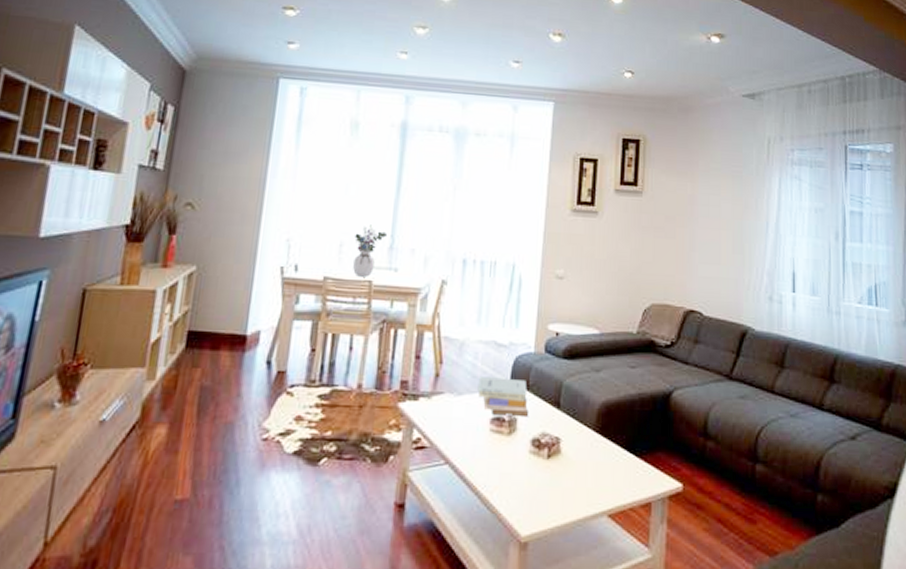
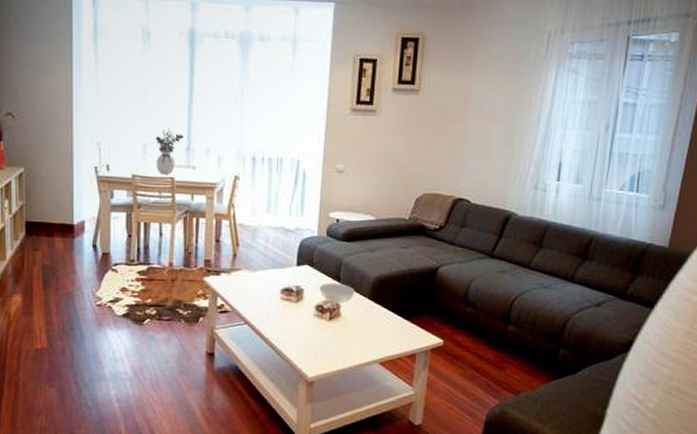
books: present [478,377,528,418] -> none [269,256,313,289]
bowl: none [535,410,578,437] -> present [319,283,356,304]

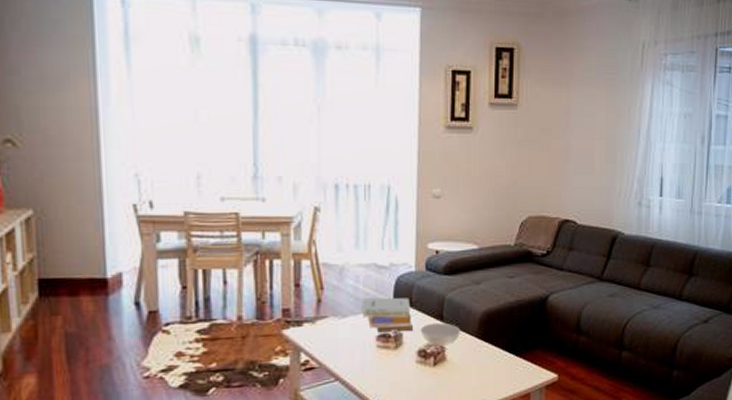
bouquet: present [156,128,185,175] -> none [213,153,250,210]
books: none [269,256,313,289] -> present [361,297,413,333]

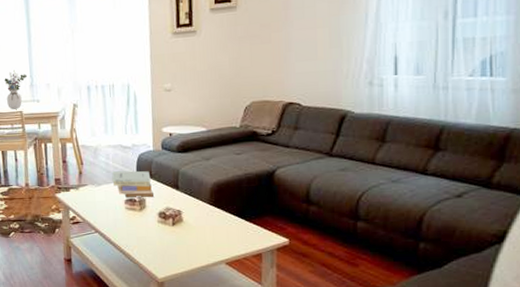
bouquet: none [213,153,250,210] -> present [4,70,28,110]
bowl: present [420,322,461,346] -> none [160,191,195,210]

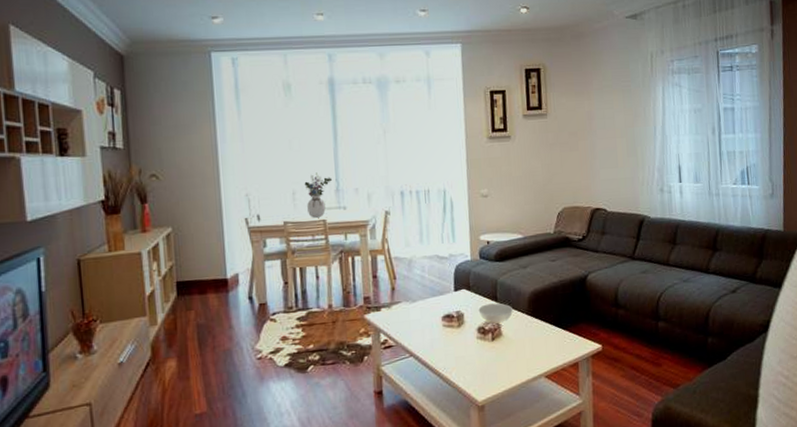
books: present [112,170,153,198] -> none [427,283,472,314]
bowl: none [160,191,195,210] -> present [478,302,514,324]

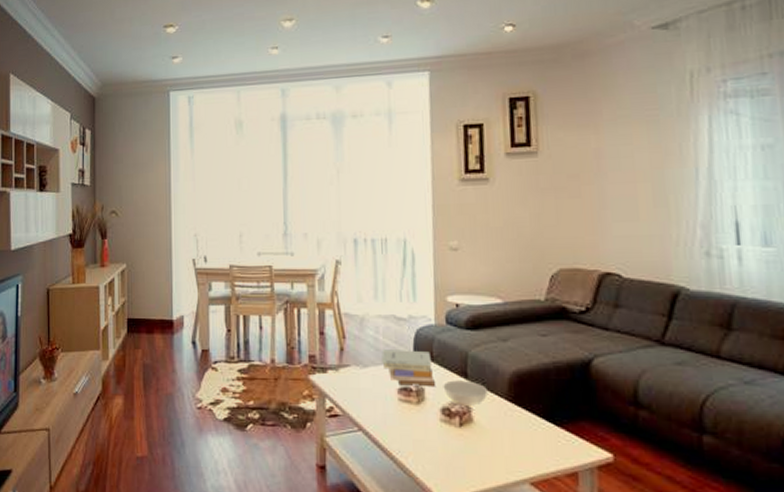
bouquet: present [304,172,333,218] -> none [252,214,281,263]
books: none [427,283,472,314] -> present [382,350,435,388]

